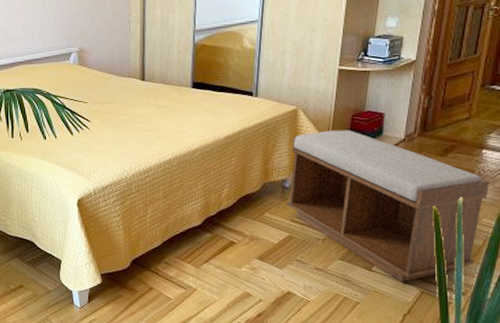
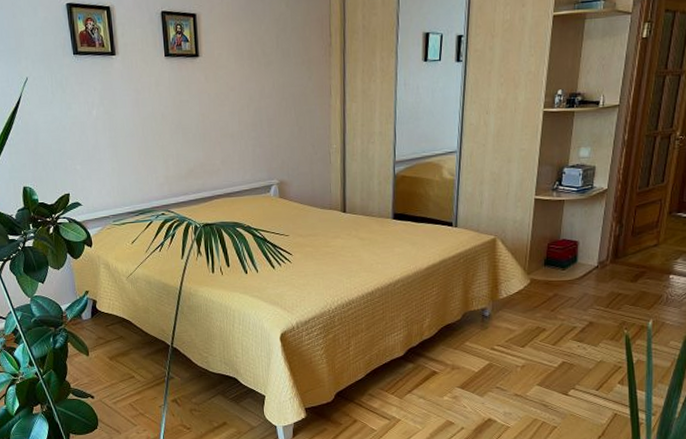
bench: present [287,130,490,282] -> none [486,258,677,405]

